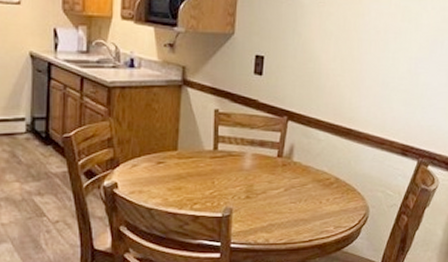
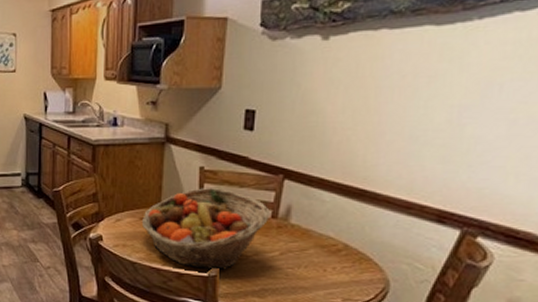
fruit basket: none [158,130,276,210] -> present [141,188,270,270]

